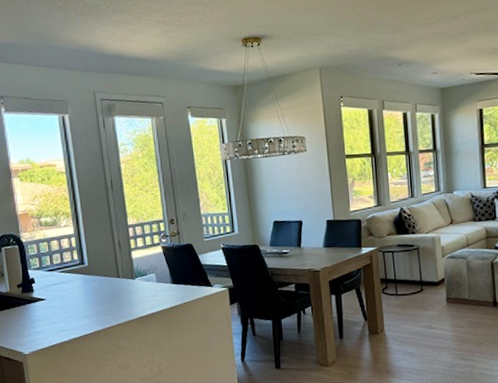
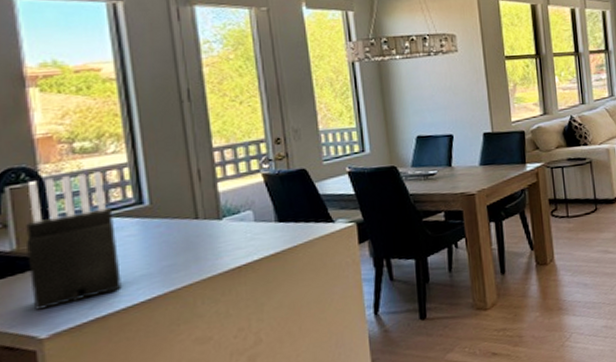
knife block: none [14,239,72,334] -> present [25,171,122,310]

